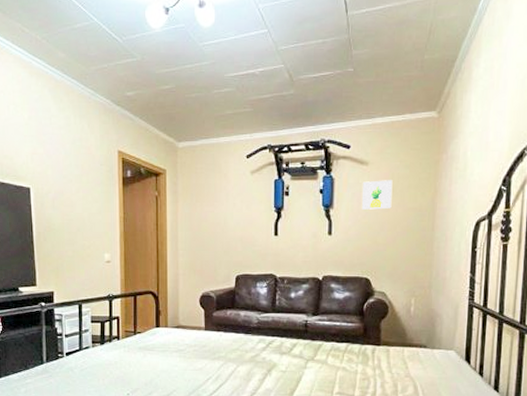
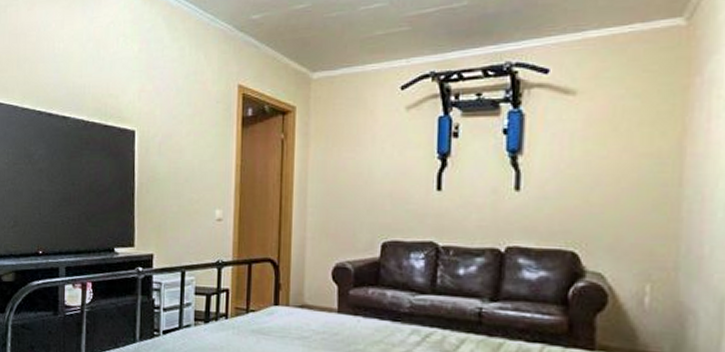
wall art: present [361,180,393,210] -> none [565,114,614,156]

